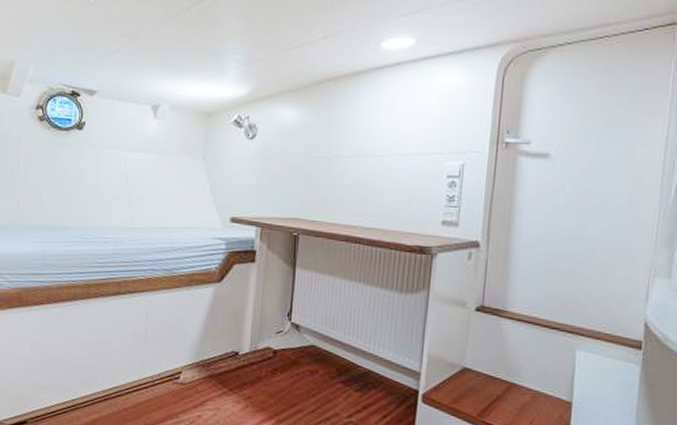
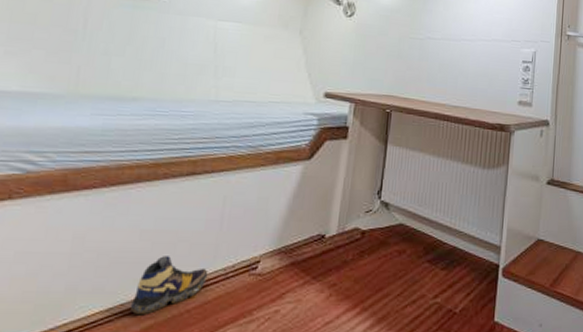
shoe: none [79,363,139,410] -> present [129,256,208,316]

